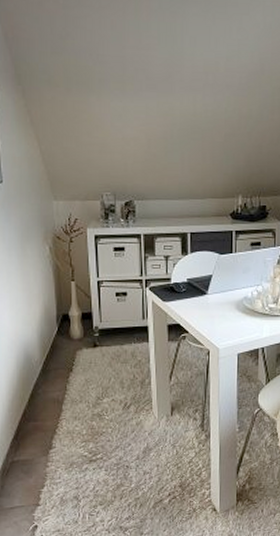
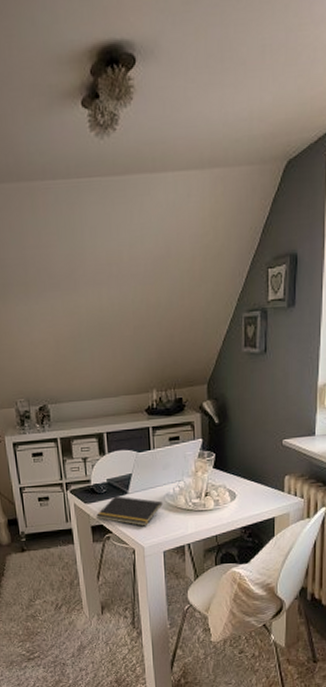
notepad: none [174,296,240,328] -> present [96,496,163,527]

